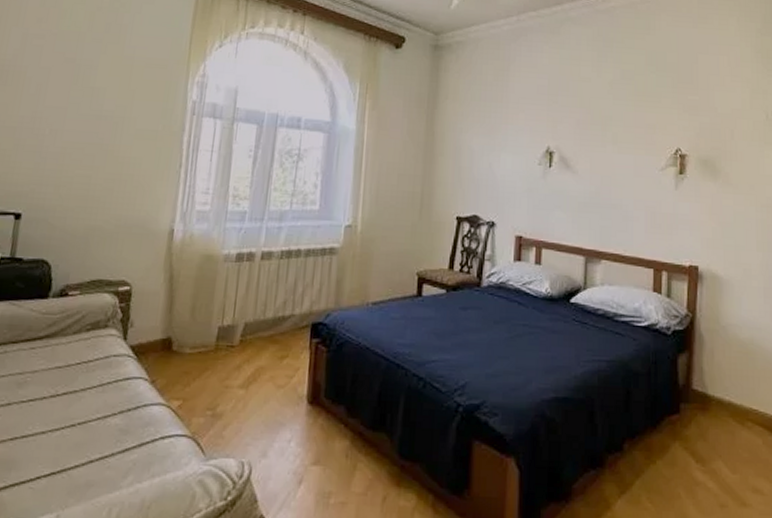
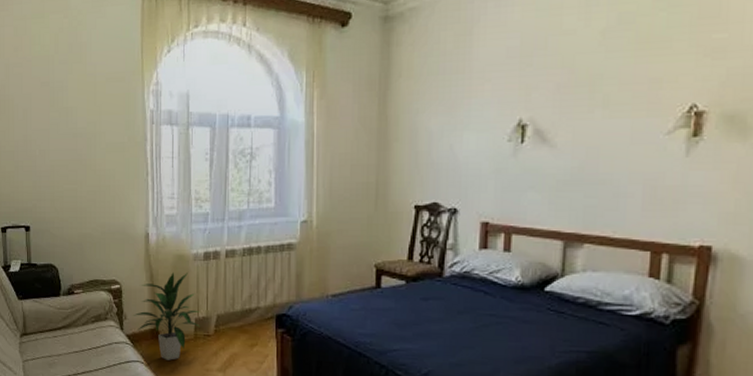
indoor plant: none [141,274,225,376] -> present [133,272,200,360]

